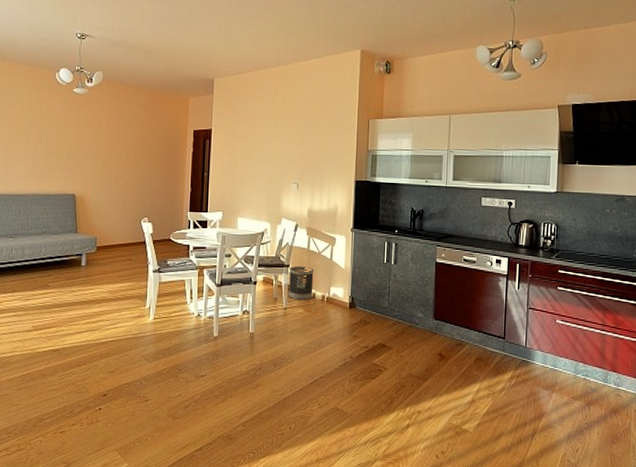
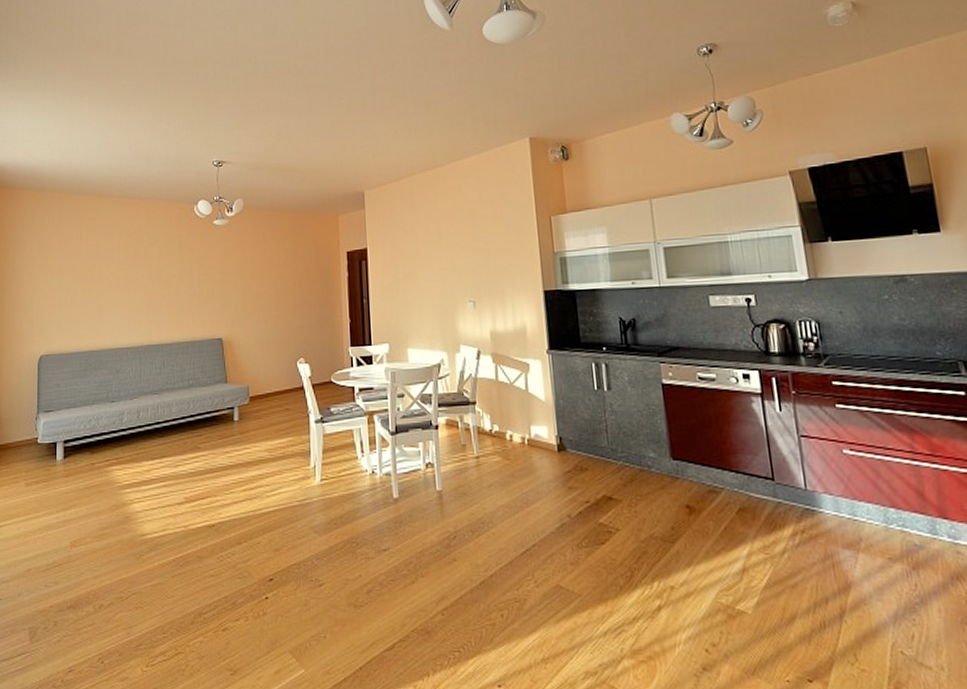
wastebasket: present [289,266,314,300] -> none [477,401,510,445]

